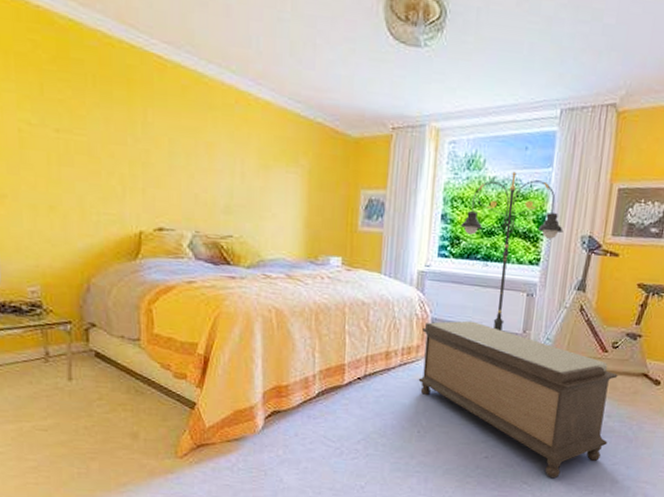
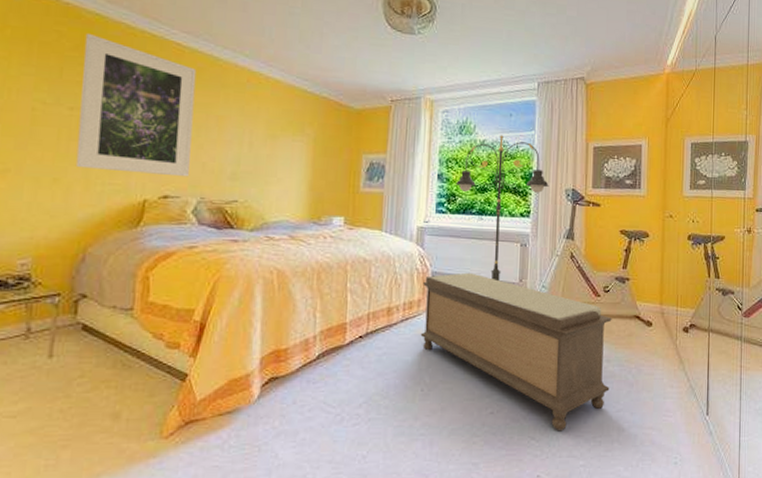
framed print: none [61,43,182,209] -> present [75,34,197,177]

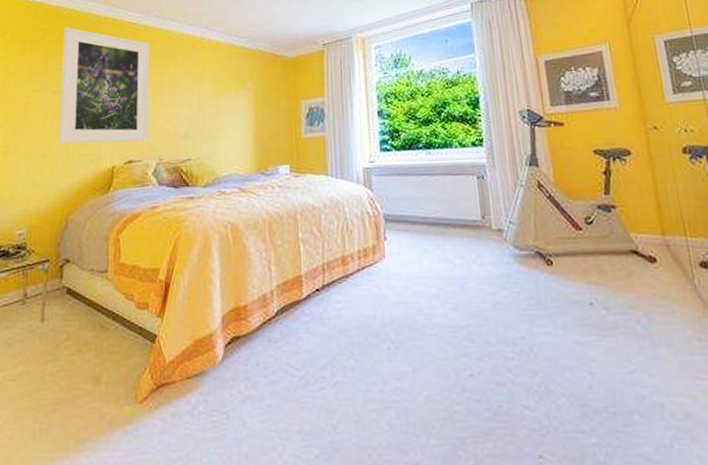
bench: present [420,272,612,431] -> none [376,212,615,399]
floor lamp: present [455,135,549,282] -> none [397,62,500,221]

